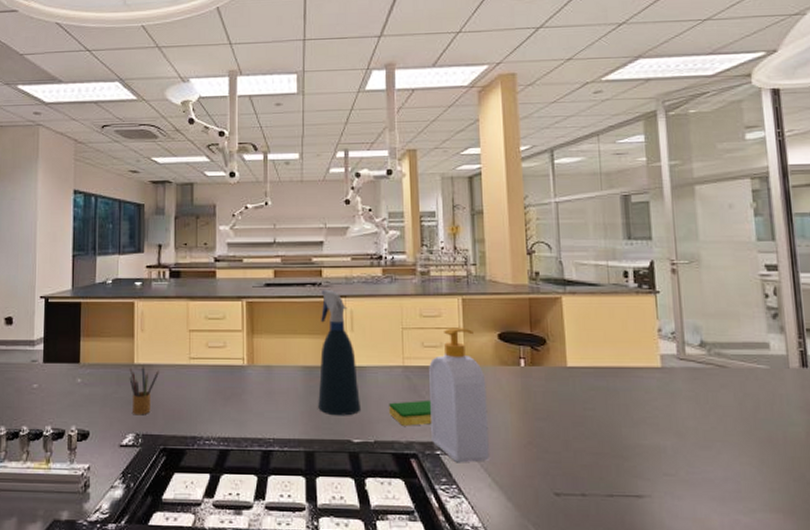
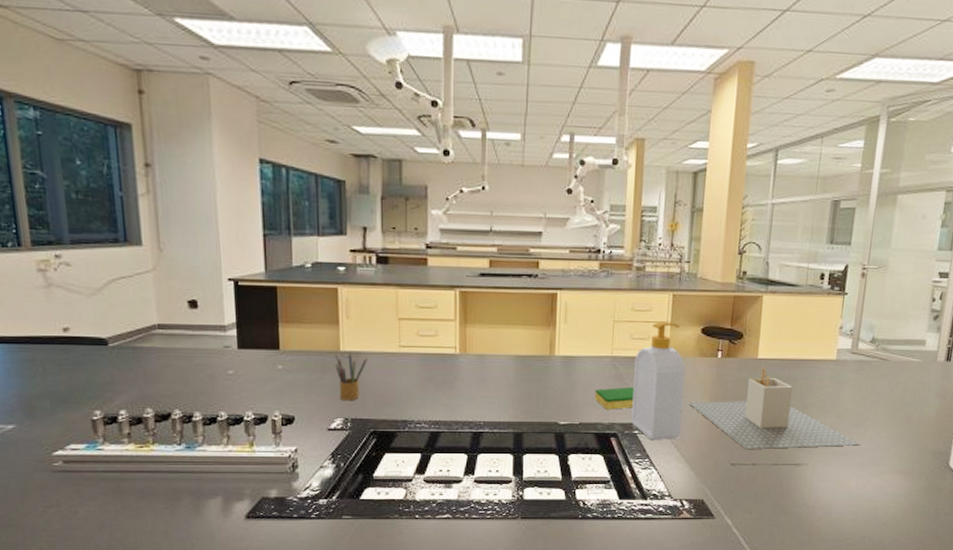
spray bottle: present [318,289,360,416] -> none [528,281,569,401]
utensil holder: none [495,376,714,477] -> present [689,366,860,450]

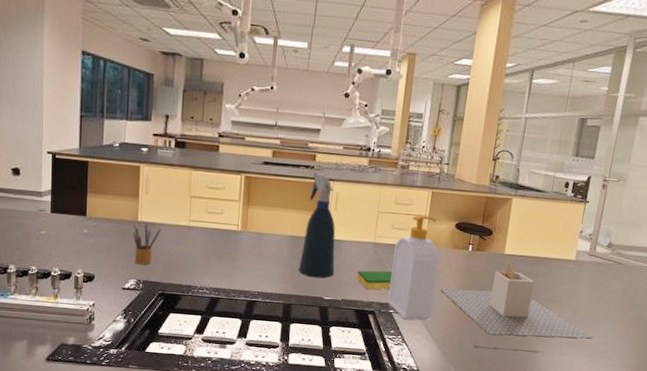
spray bottle: none [528,281,569,401] -> present [299,172,336,279]

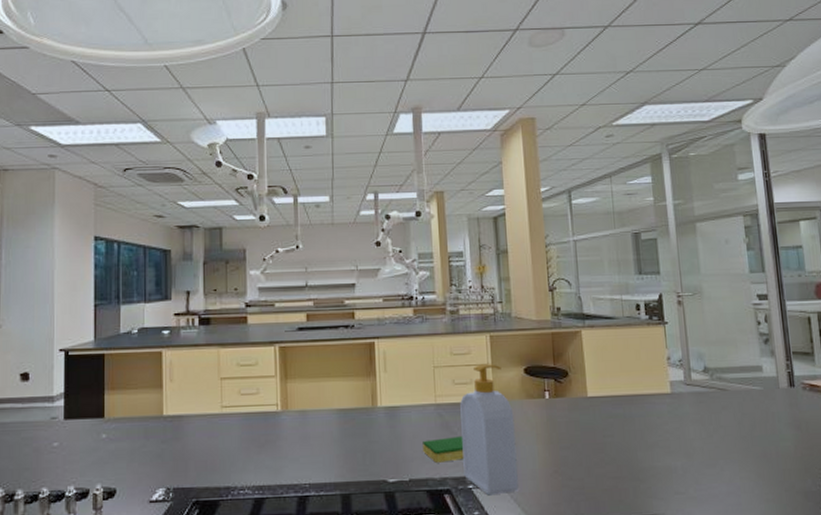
pencil box: present [133,223,161,265] -> none [158,417,190,469]
spray bottle: present [299,172,336,279] -> none [353,331,395,457]
utensil holder: present [440,261,592,339] -> none [523,405,718,501]

